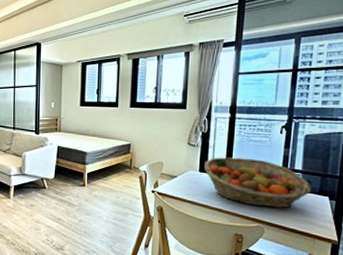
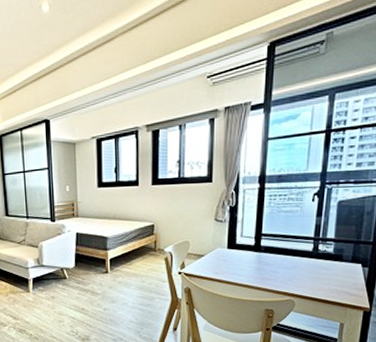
fruit basket: present [204,157,311,208] -> none [233,230,344,280]

